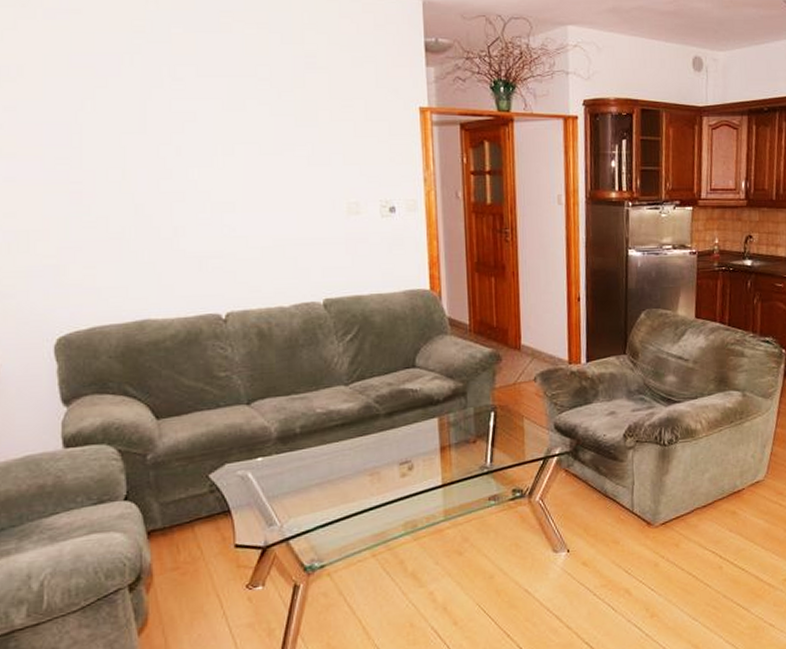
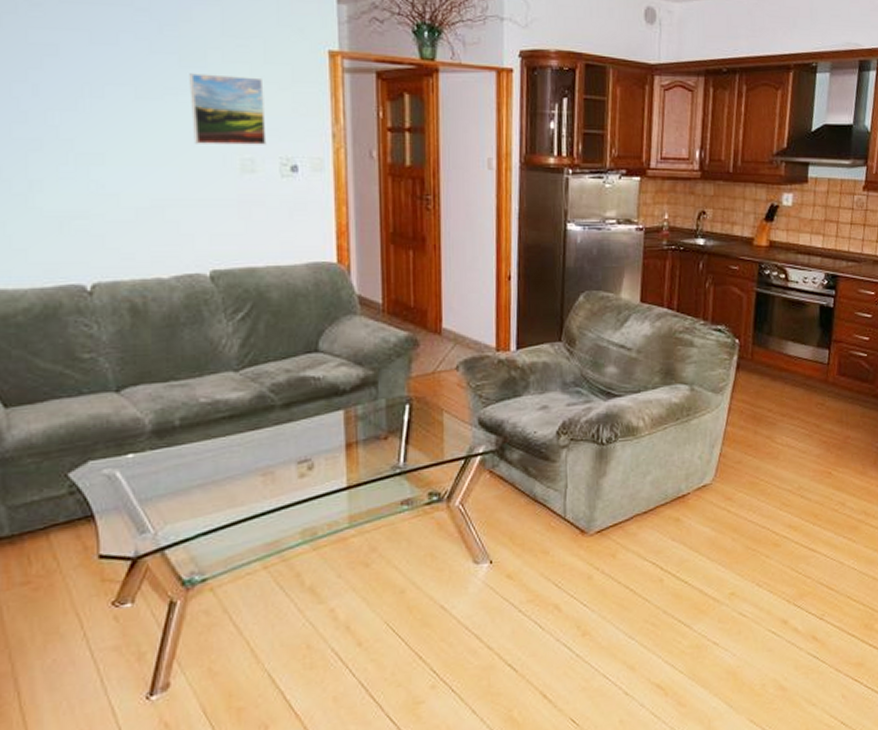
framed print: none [304,131,369,191] -> present [189,73,267,145]

